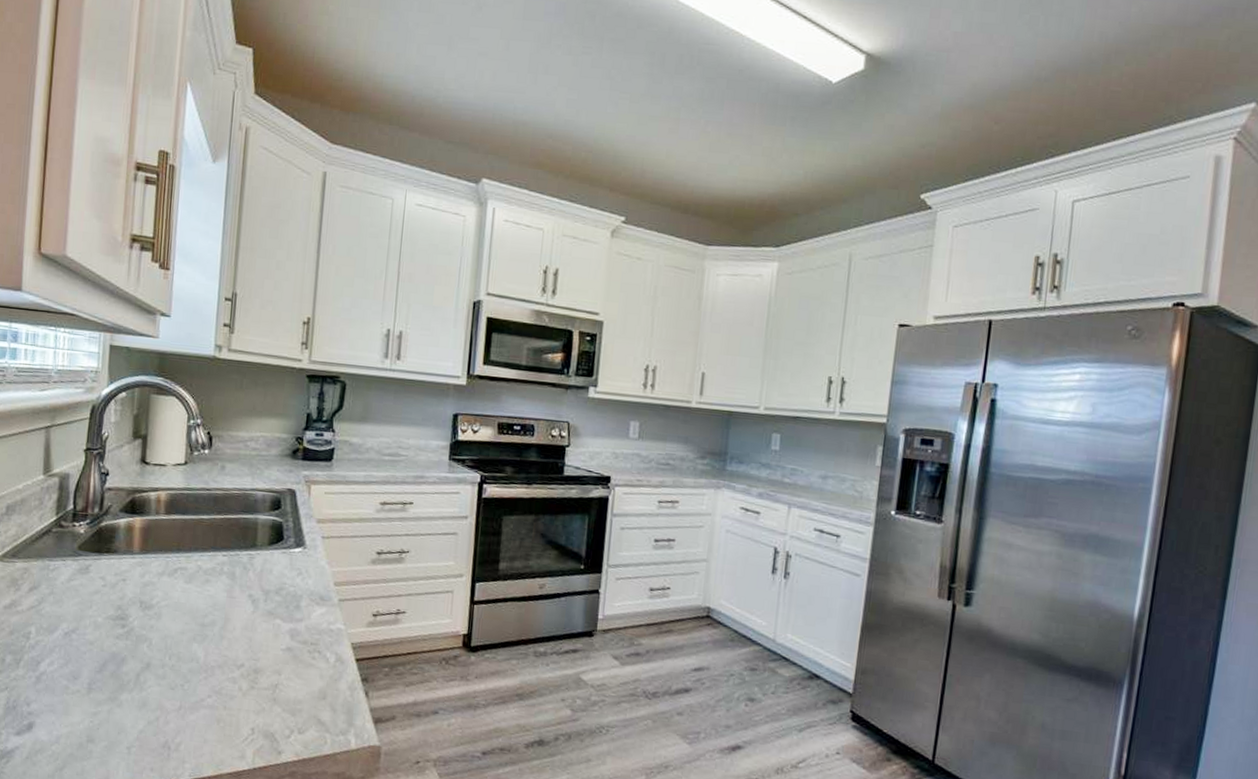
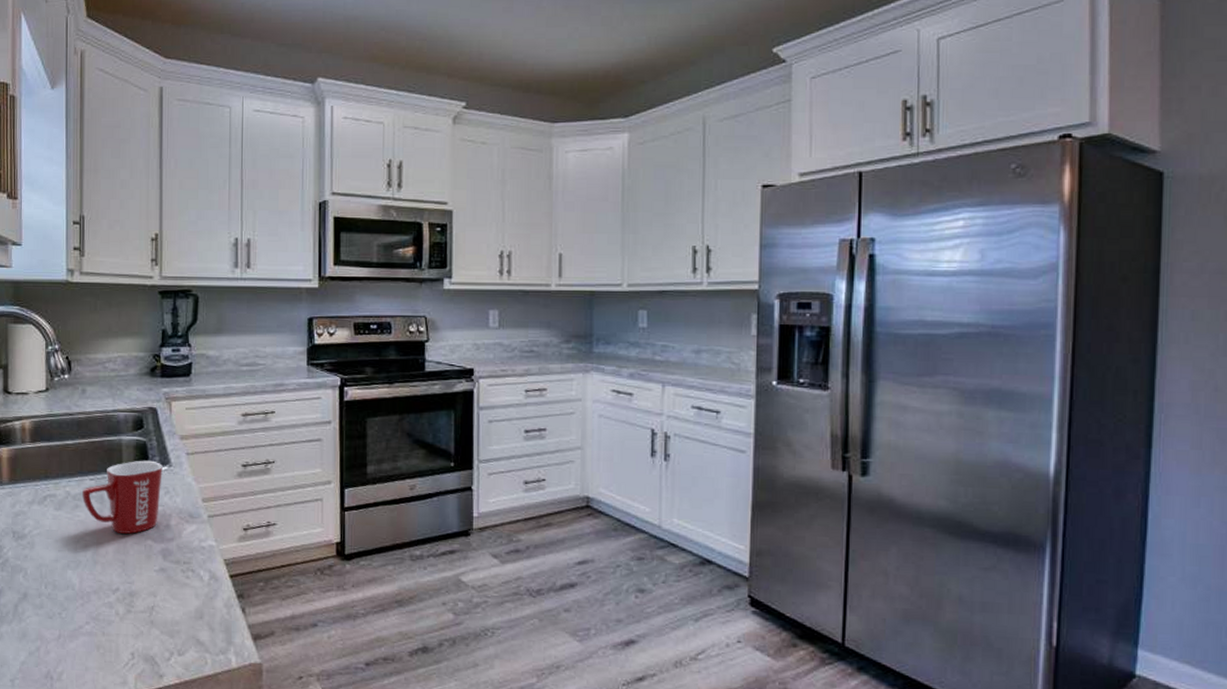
mug: none [214,540,297,612] -> present [82,460,163,534]

